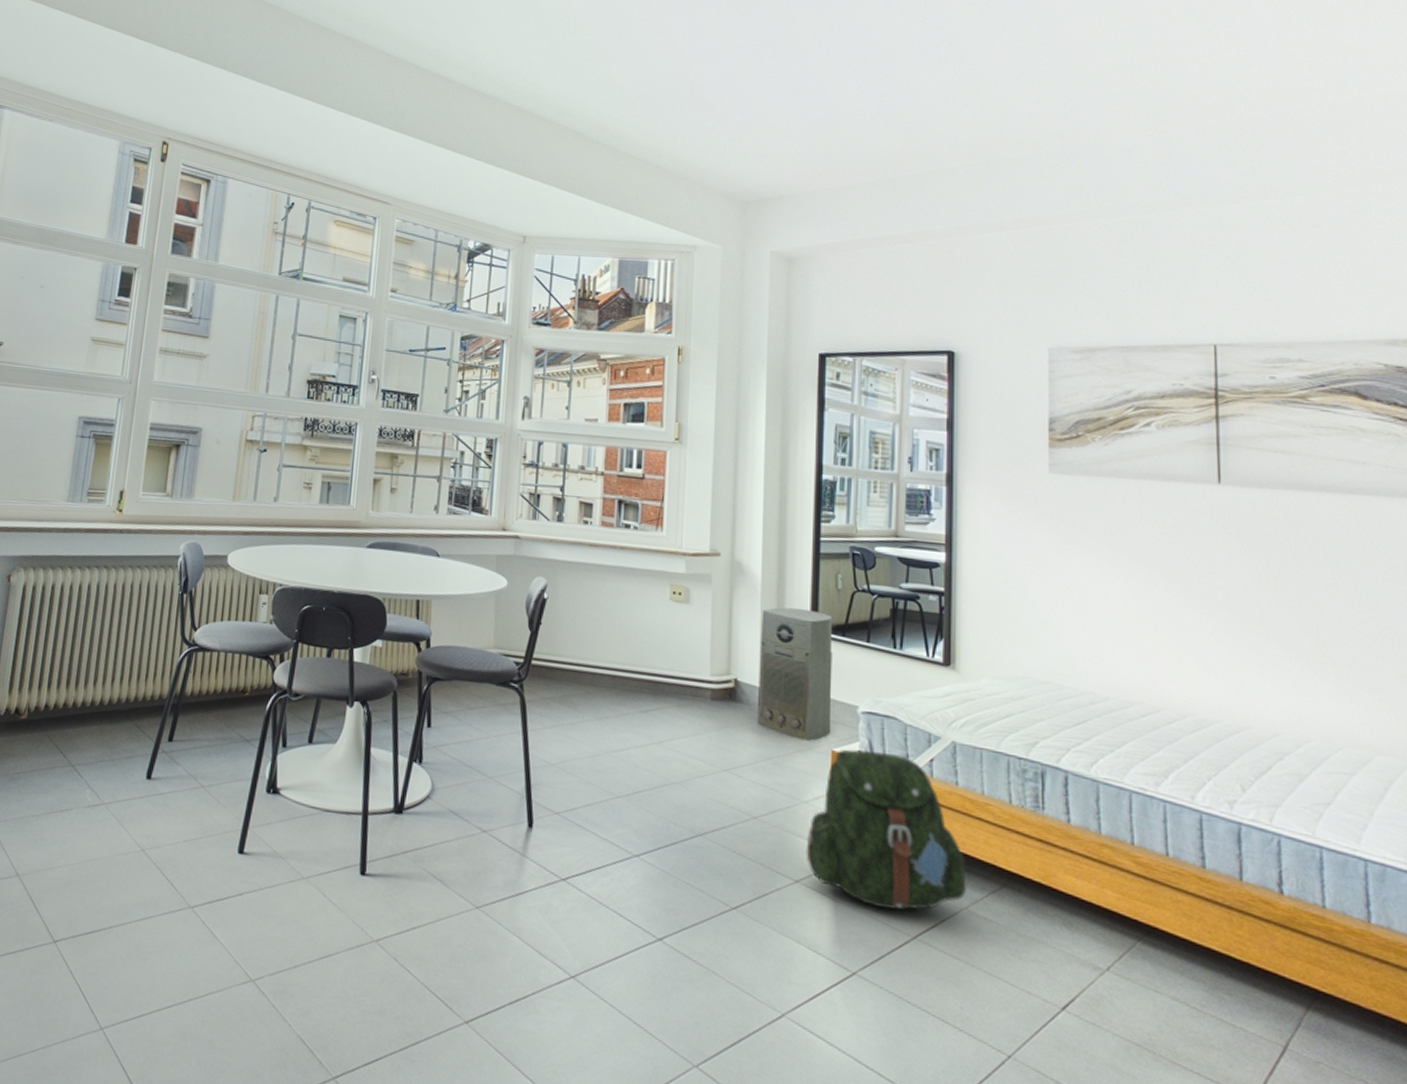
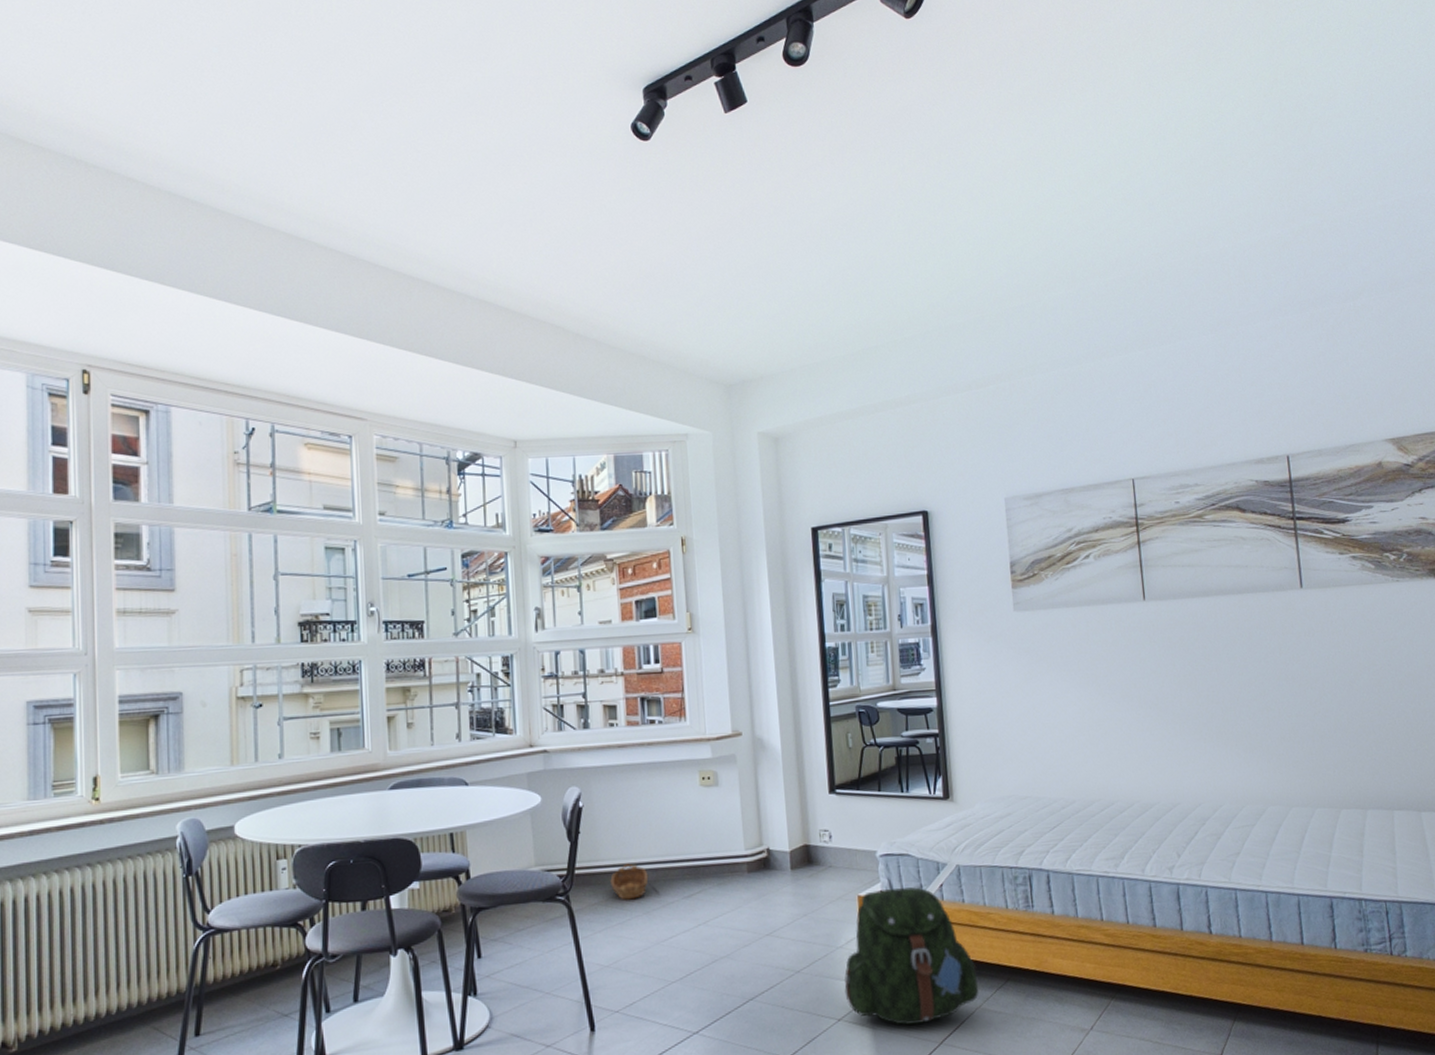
basket: none [566,664,606,703] -> present [610,863,649,900]
air purifier: present [758,607,833,741] -> none [785,771,856,892]

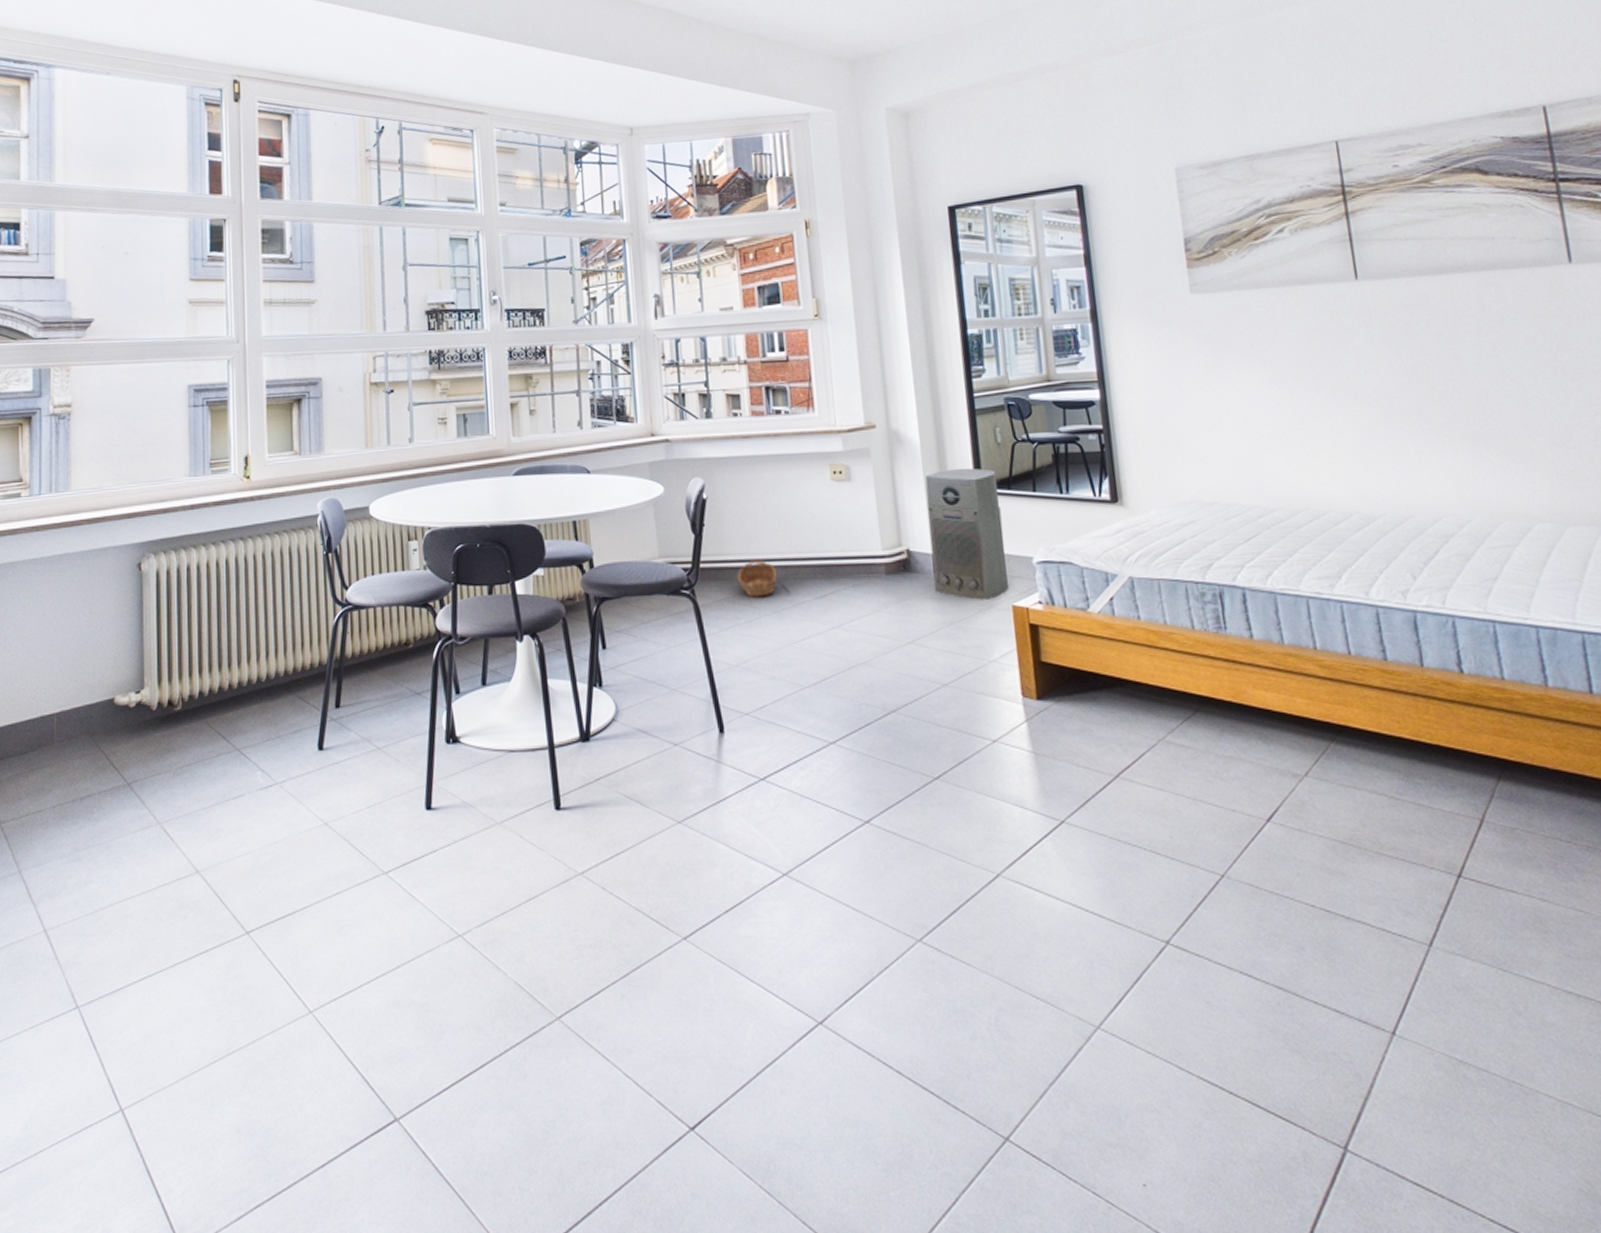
air purifier: none [785,771,856,892] -> present [925,468,1010,600]
backpack: present [843,887,979,1025] -> none [998,599,1162,754]

